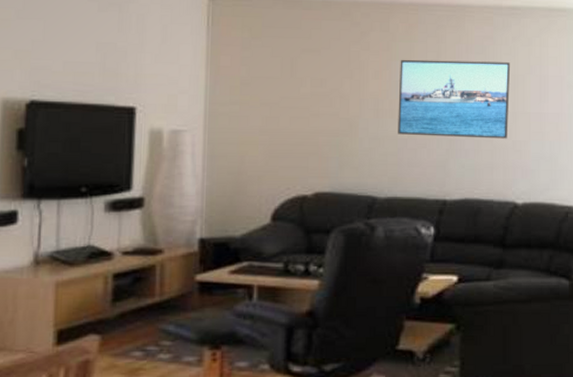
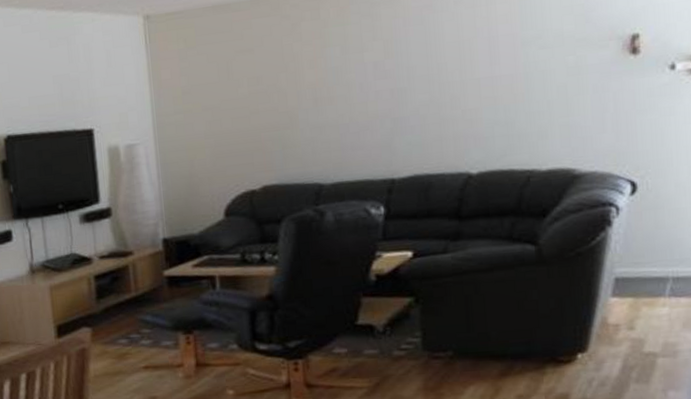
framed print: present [398,59,511,139] -> none [334,28,456,120]

